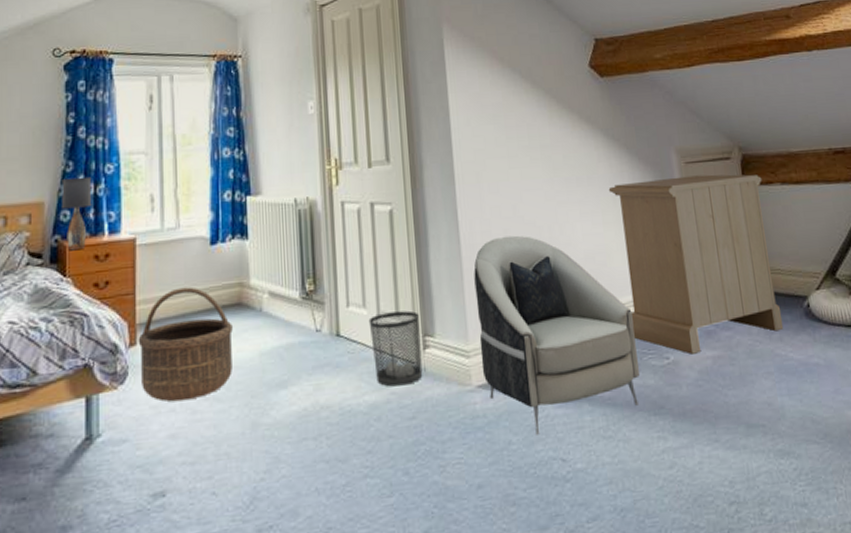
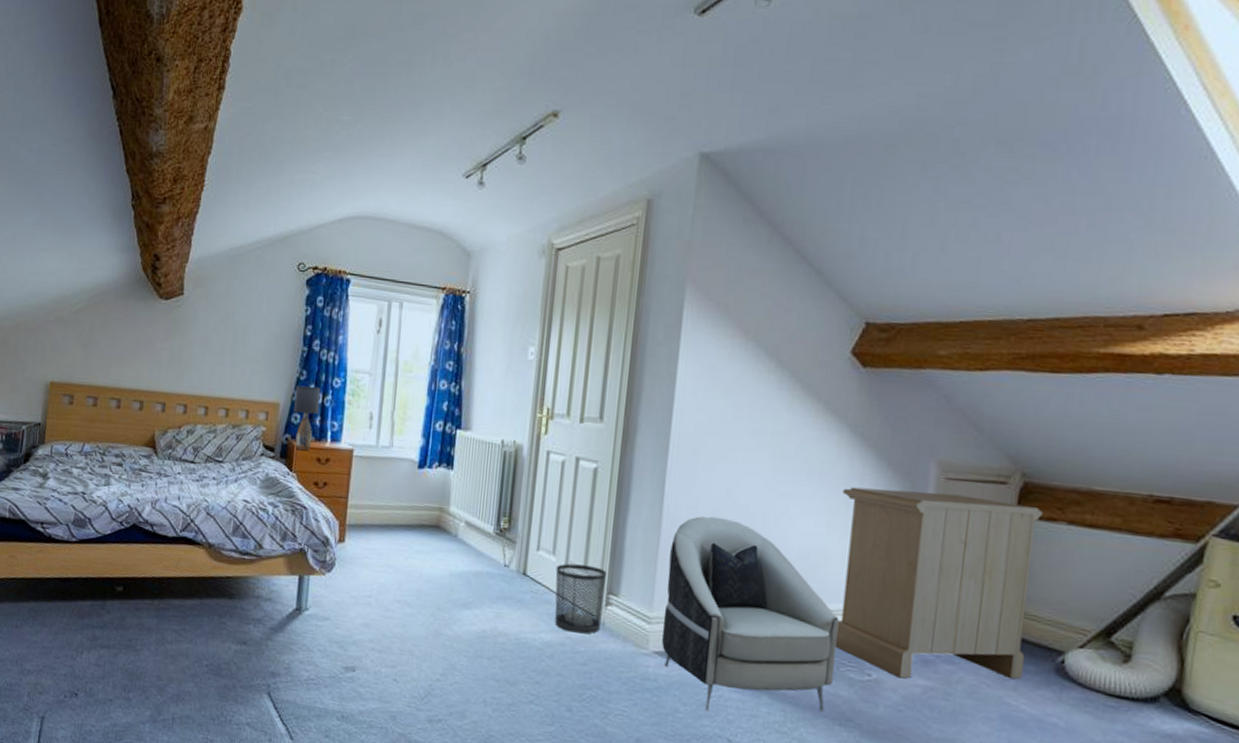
basket: present [138,286,233,402] -> none [345,500,429,599]

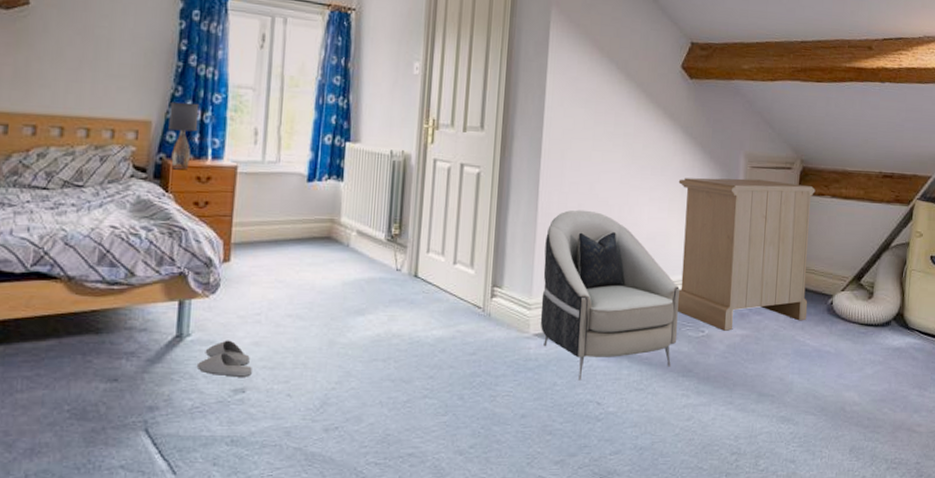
slippers: none [313,618,362,657] -> present [196,340,252,377]
waste bin: present [555,563,607,634] -> none [445,262,491,326]

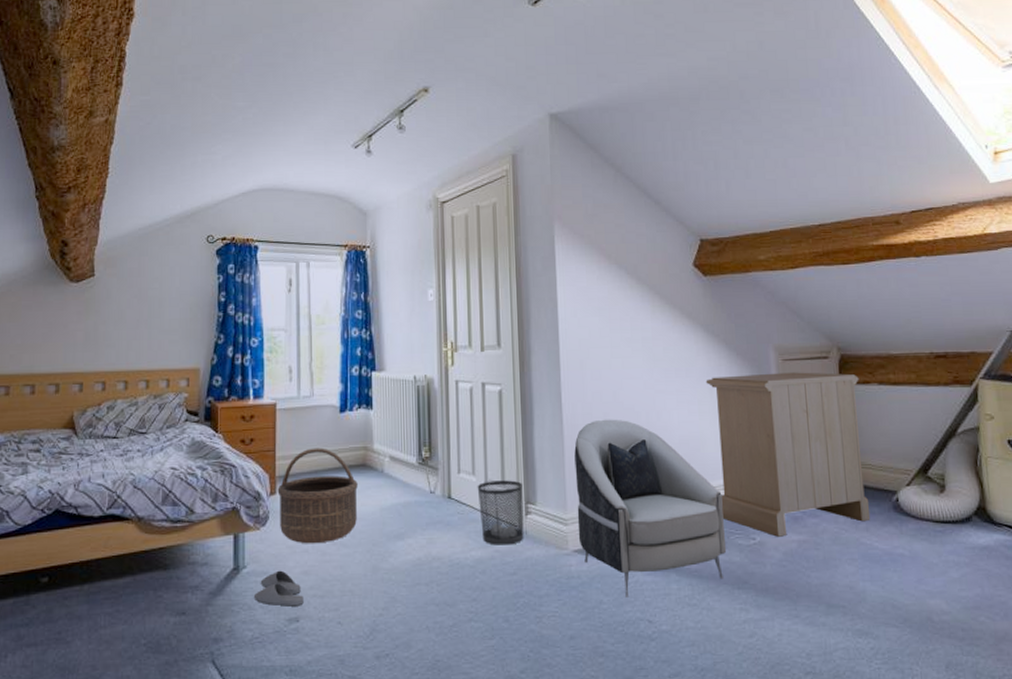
table lamp: present [168,101,200,170] -> none [214,348,240,411]
basket: none [231,216,320,315] -> present [277,447,358,544]
waste bin: none [445,262,491,326] -> present [477,480,524,545]

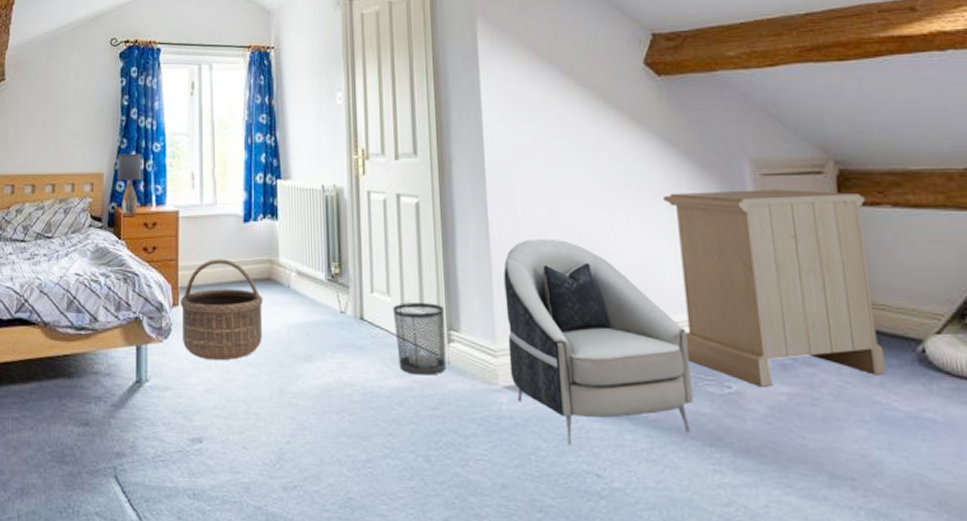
table lamp: none [214,348,240,411] -> present [118,153,142,217]
slippers: present [253,570,304,607] -> none [156,386,207,426]

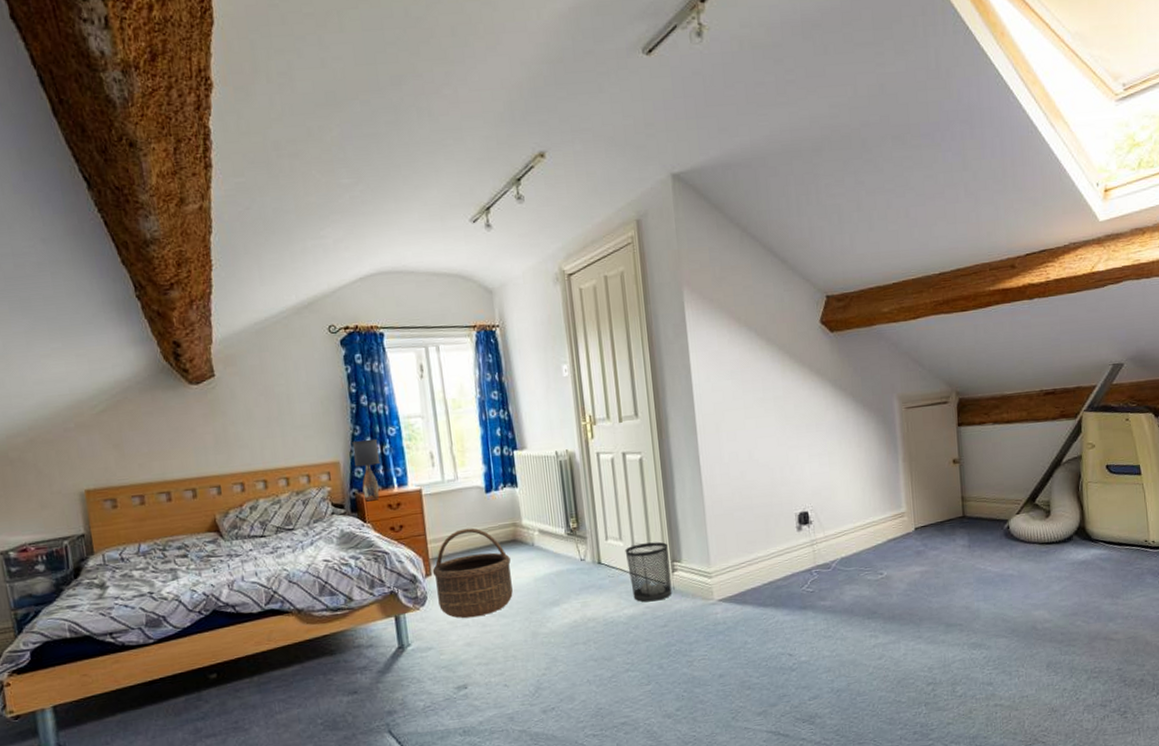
armchair: present [503,238,694,445] -> none [714,476,857,636]
chest of drawers: present [662,189,887,387] -> none [835,416,985,570]

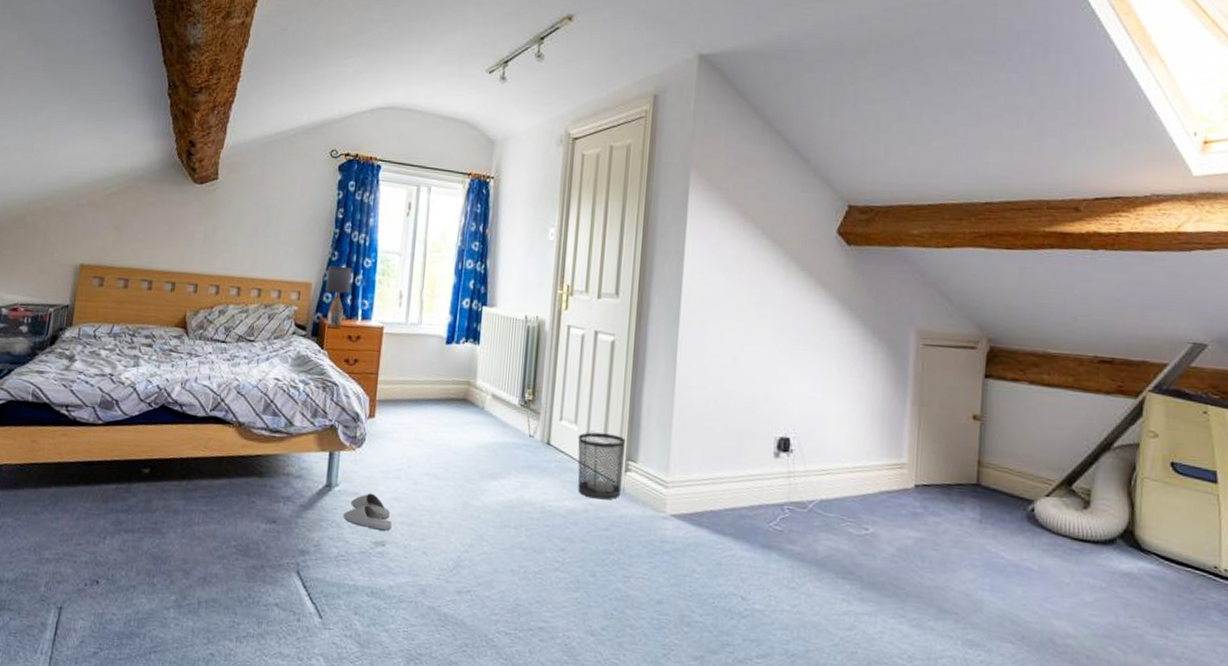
slippers: none [421,644,470,677] -> present [343,493,392,531]
basket: present [432,527,513,618] -> none [375,376,457,472]

